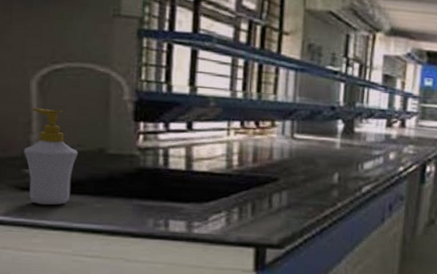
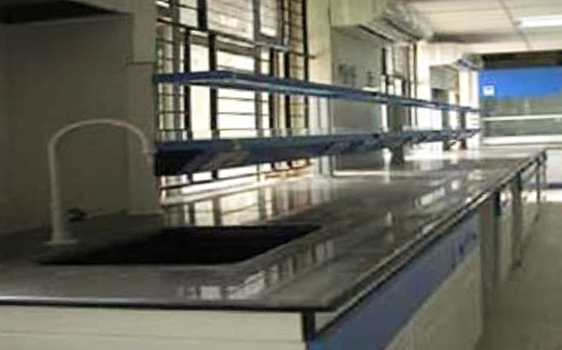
soap bottle: present [24,107,78,206] -> none [45,172,99,280]

